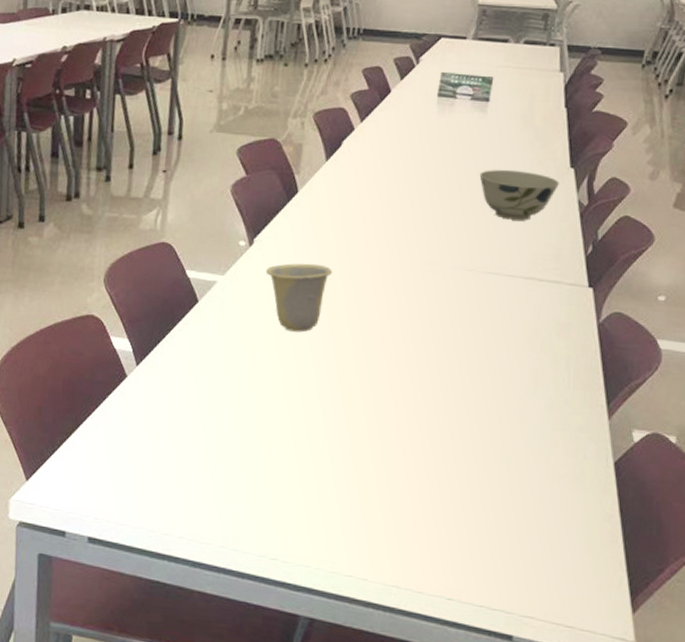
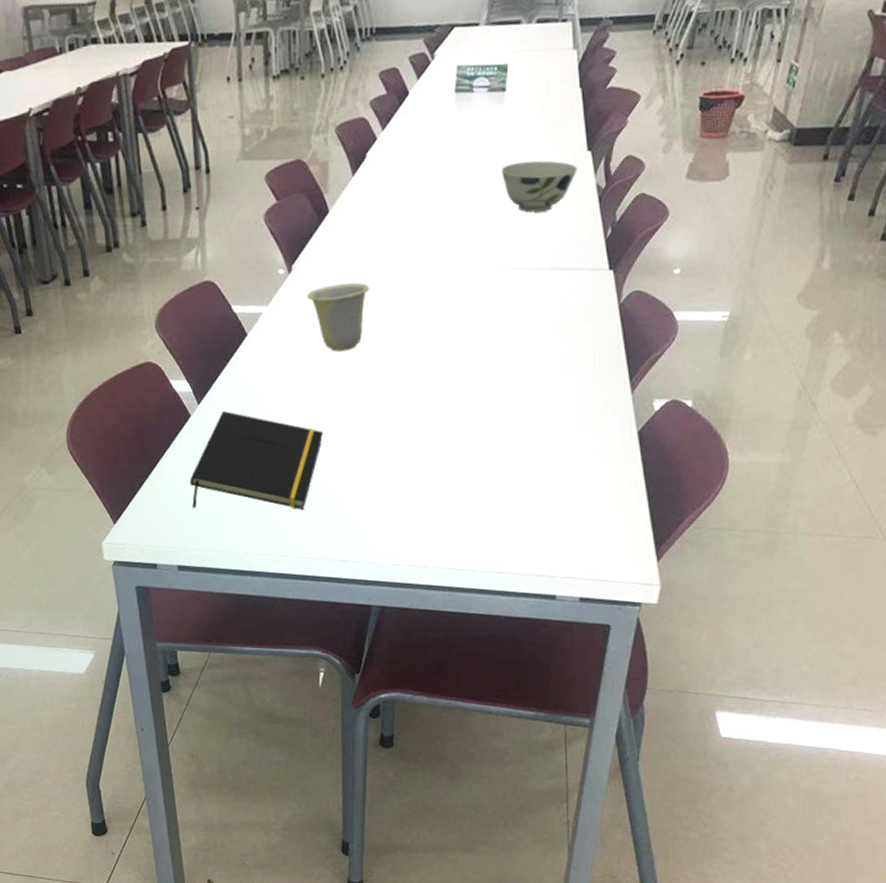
notepad: none [114,376,267,494] -> present [190,411,324,509]

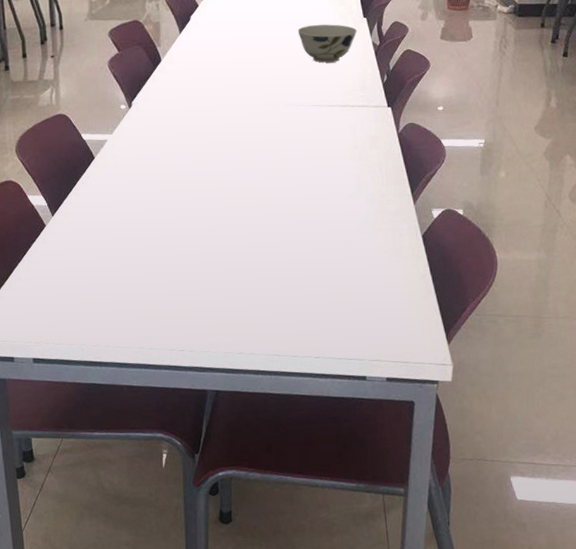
notepad: present [190,411,324,509] -> none [45,221,162,306]
cup: present [307,282,369,352] -> none [145,115,196,172]

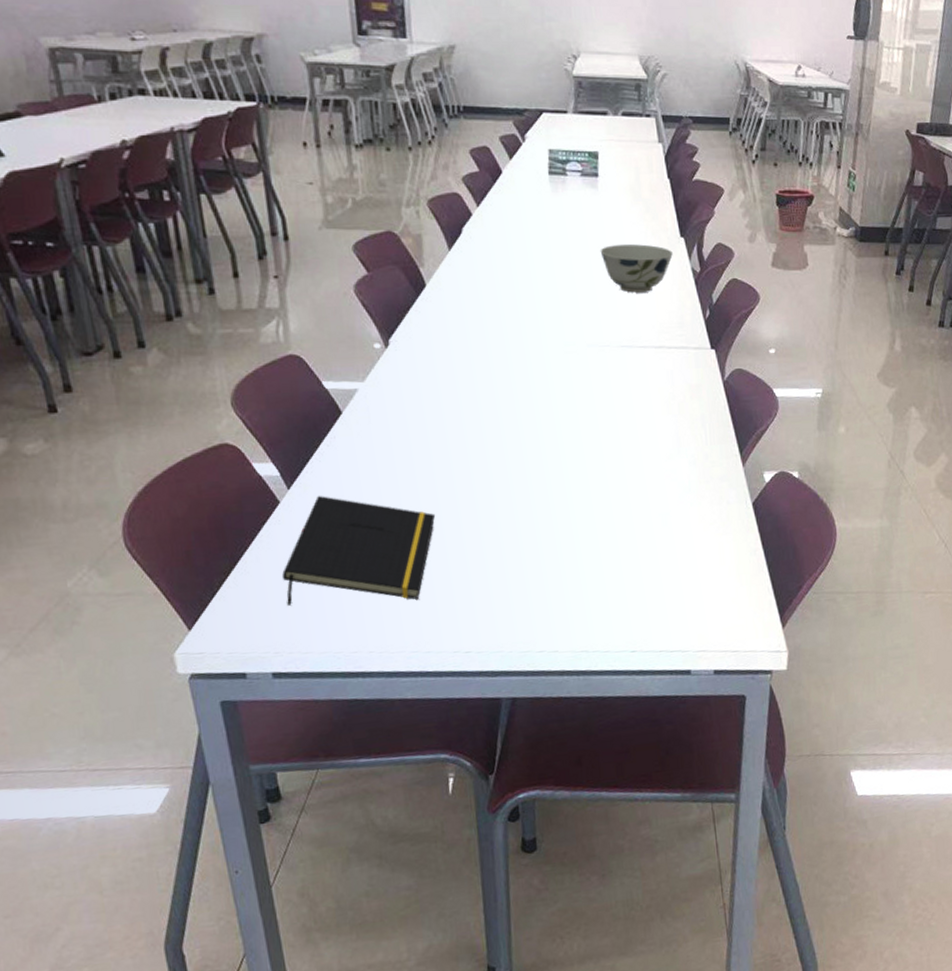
notepad: none [45,221,162,306] -> present [282,496,436,605]

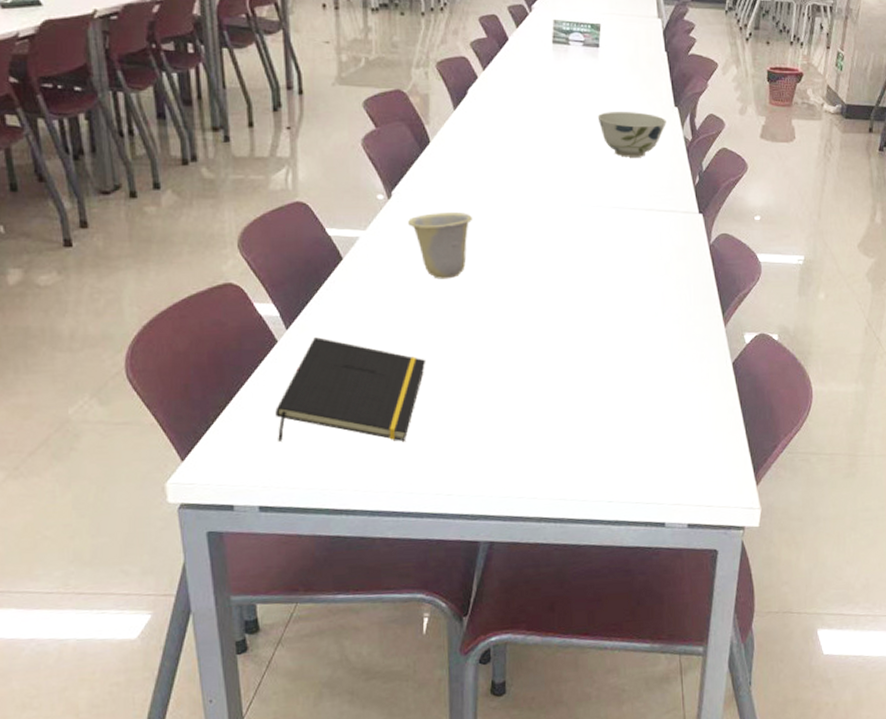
cup: none [408,358,475,430] -> present [408,211,472,279]

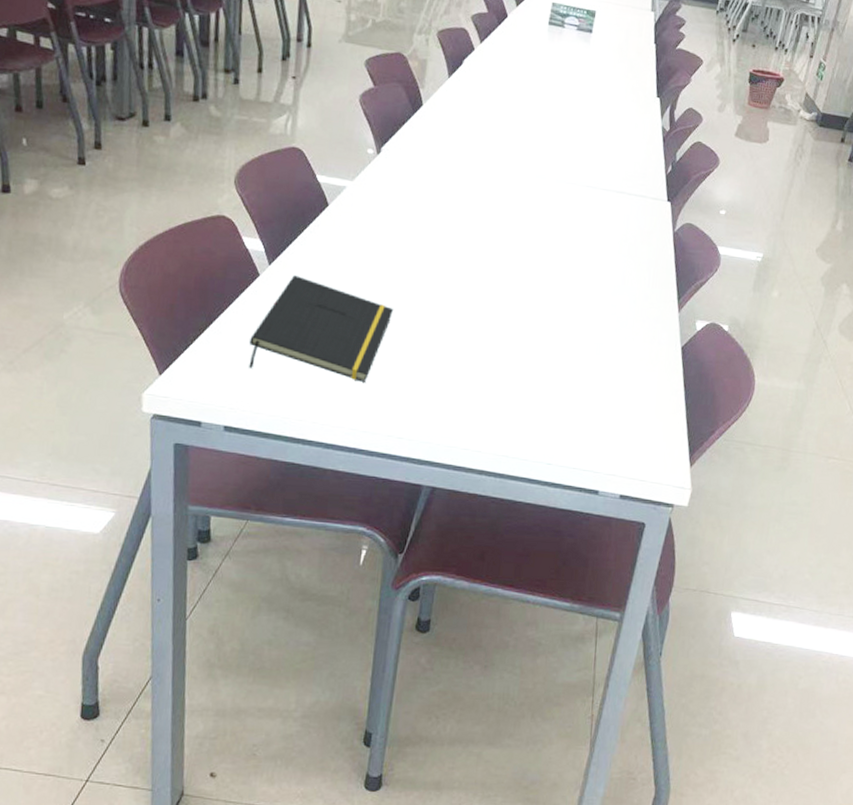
cup: present [408,211,472,279] -> none [393,172,453,236]
bowl: present [597,112,667,157] -> none [582,95,647,142]

